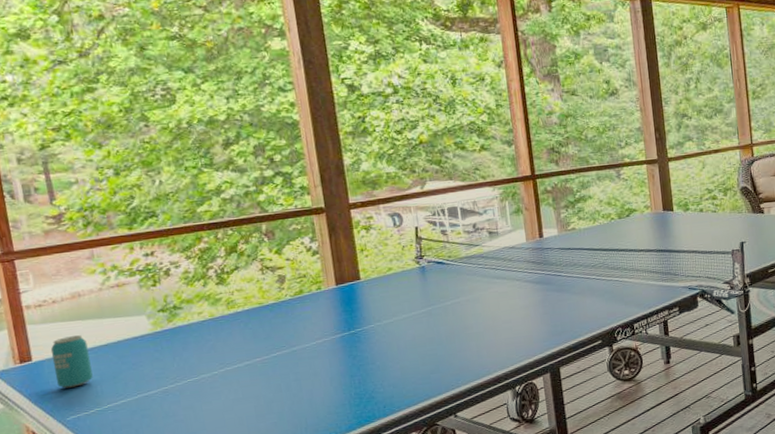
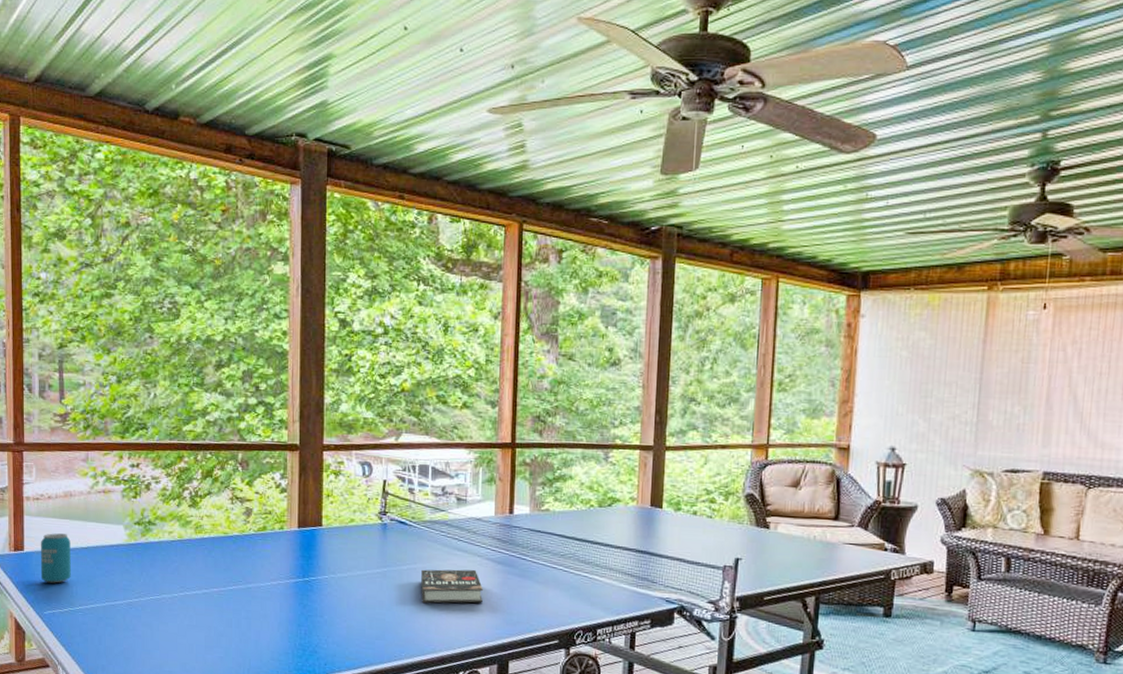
book: none [465,292,527,332] -> present [421,569,483,603]

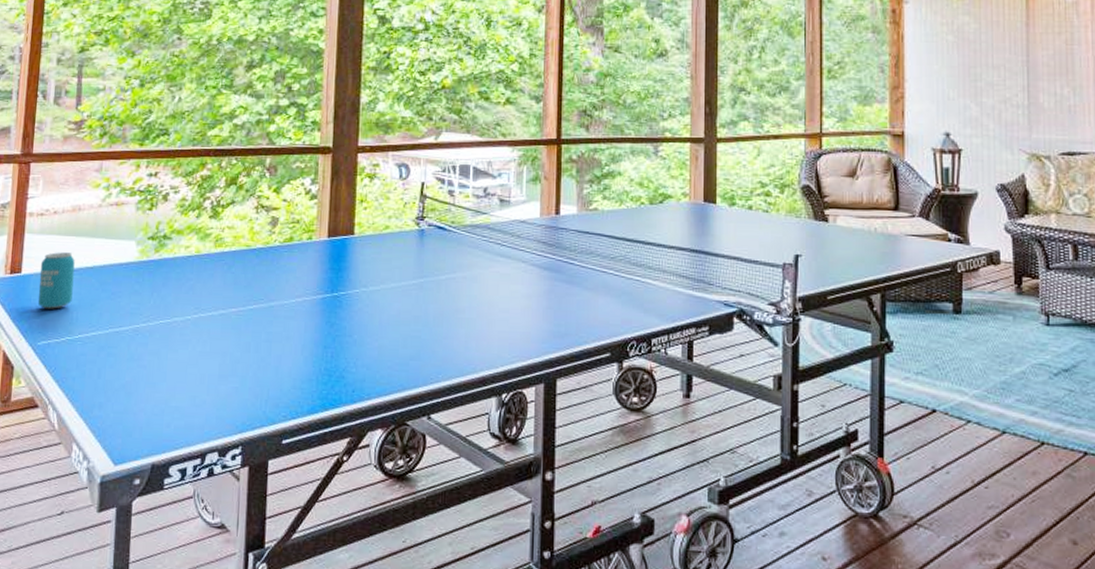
book: present [421,569,483,603] -> none [460,276,528,316]

